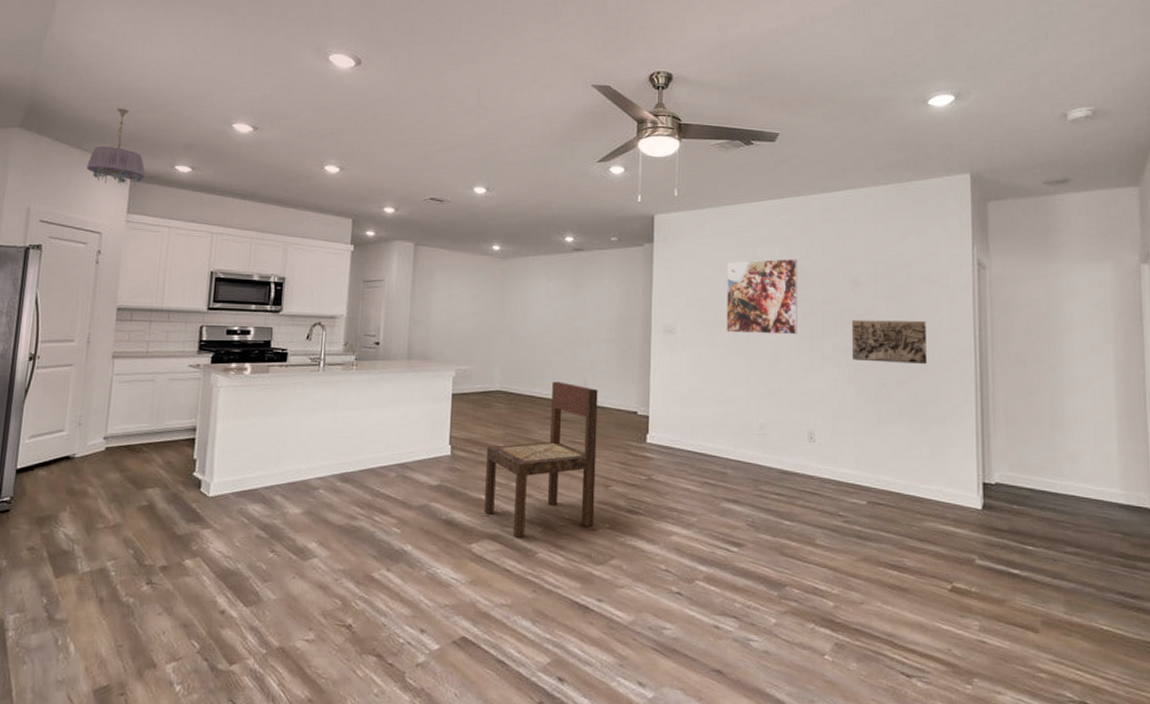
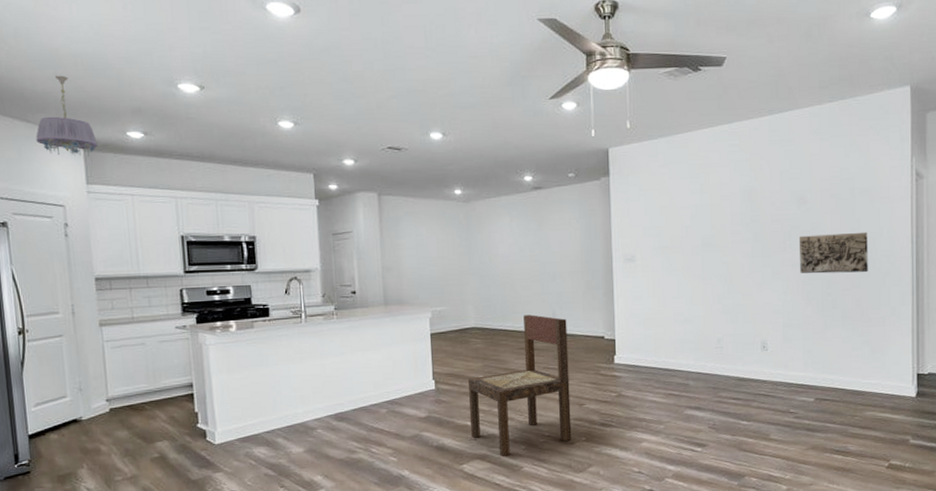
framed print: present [726,259,798,335] -> none [681,182,749,257]

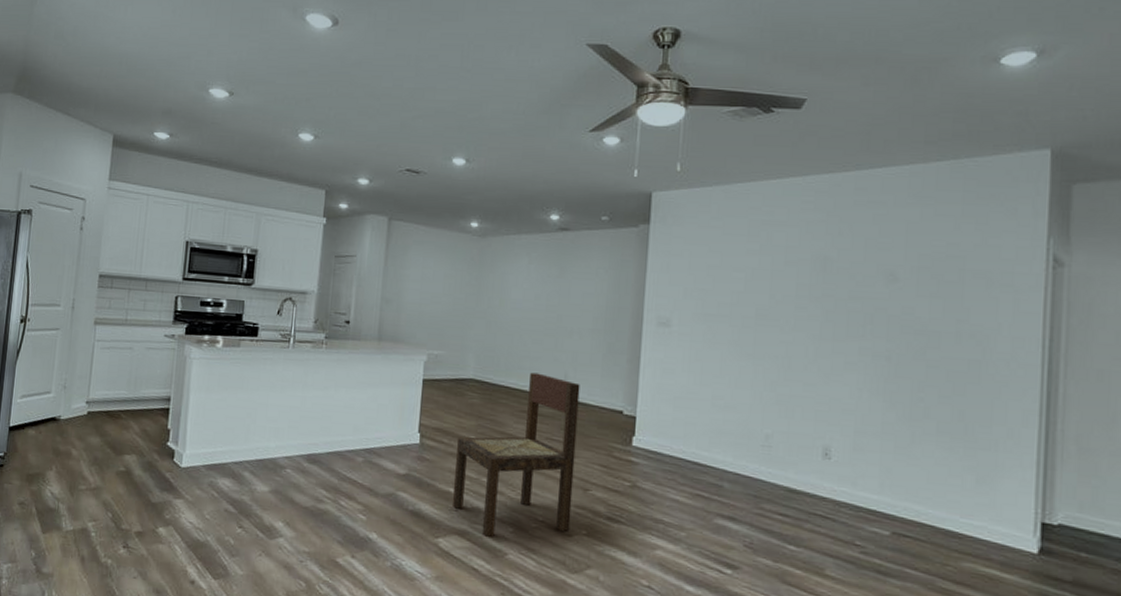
ceiling light fixture: present [36,75,98,157] -> none [72,73,126,153]
relief panel: present [798,232,868,274] -> none [883,320,980,379]

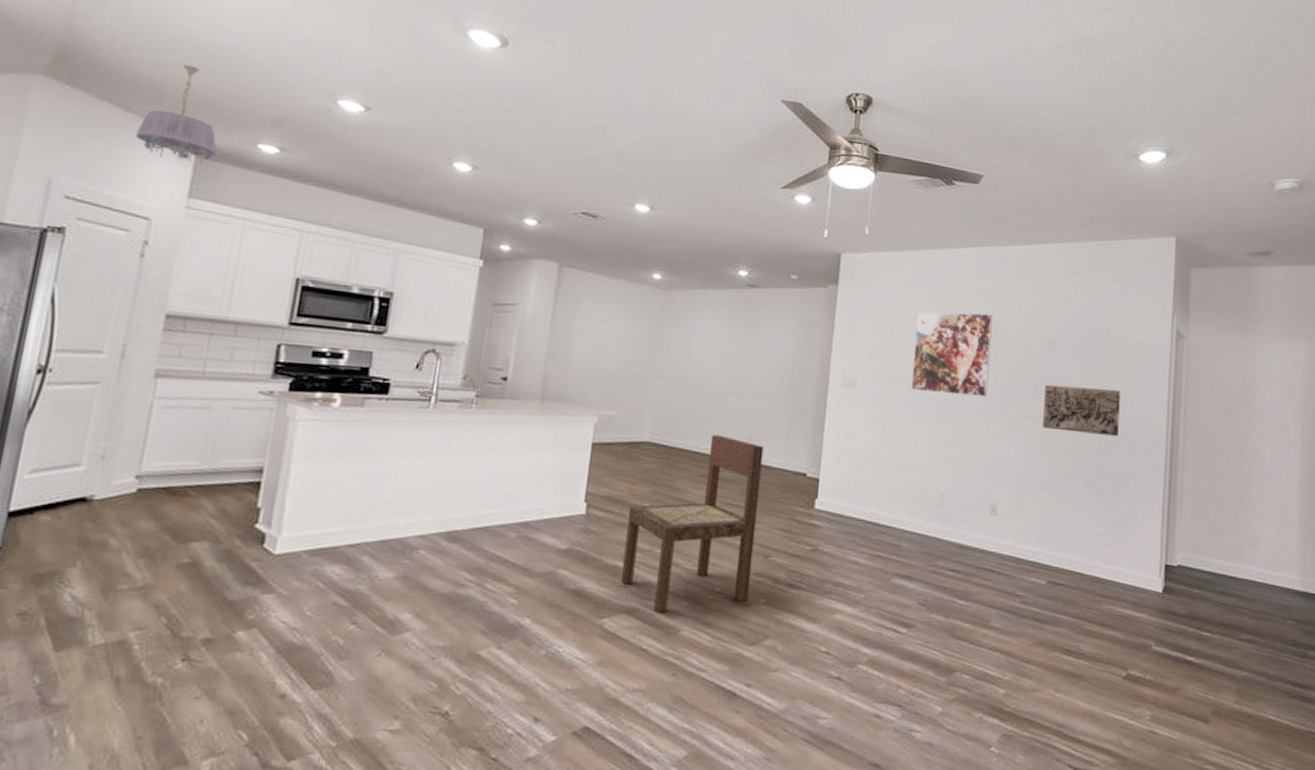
ceiling light fixture: none [72,73,126,153] -> present [136,64,217,165]
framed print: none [730,246,821,335] -> present [911,312,993,398]
relief panel: none [883,320,980,379] -> present [1043,384,1121,437]

